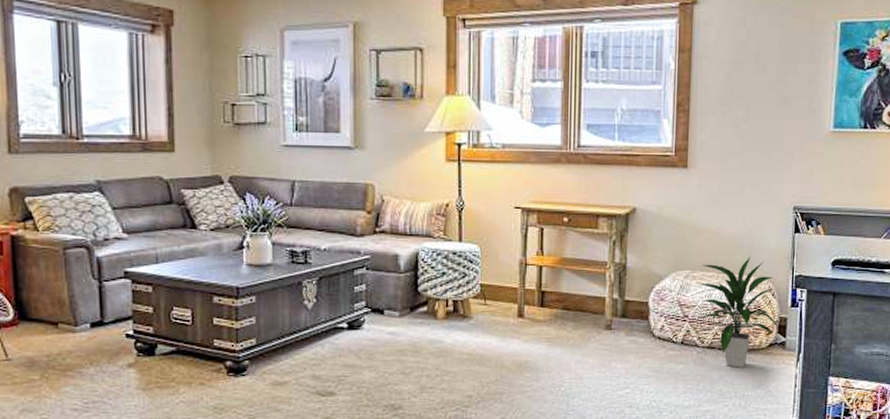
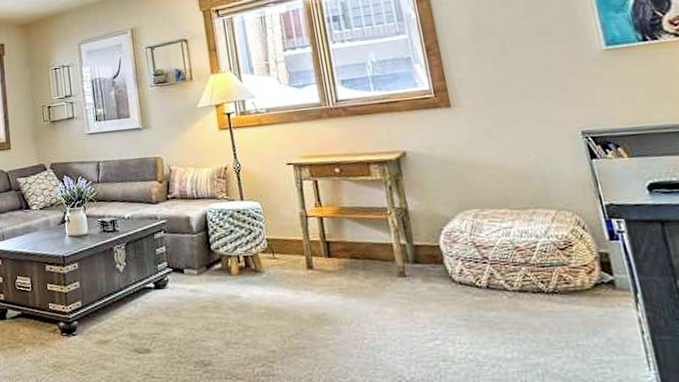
indoor plant: present [698,256,777,368] -> none [490,188,598,313]

